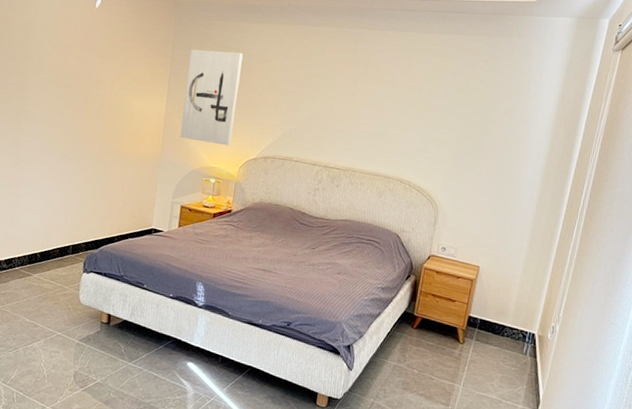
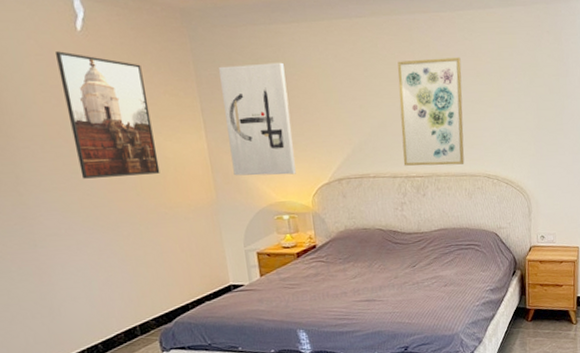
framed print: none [66,20,133,125] -> present [54,51,160,179]
wall art: none [324,66,397,165] -> present [397,57,465,166]

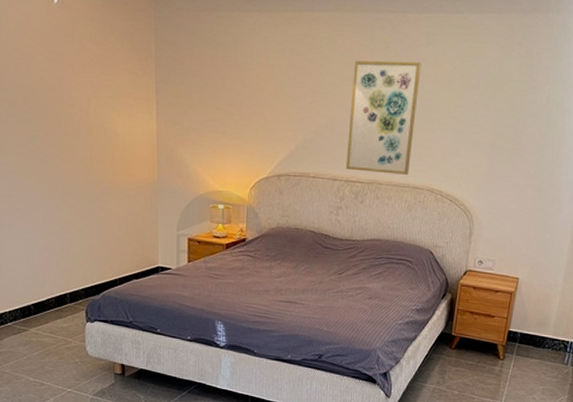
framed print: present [54,51,160,179] -> none [31,21,109,149]
wall art: present [219,62,296,176] -> none [177,49,241,165]

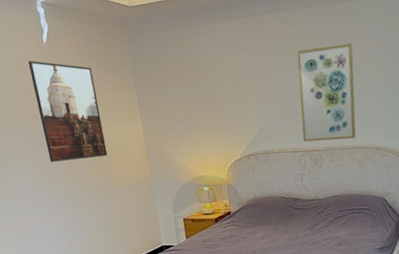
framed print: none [31,21,109,149] -> present [28,60,108,162]

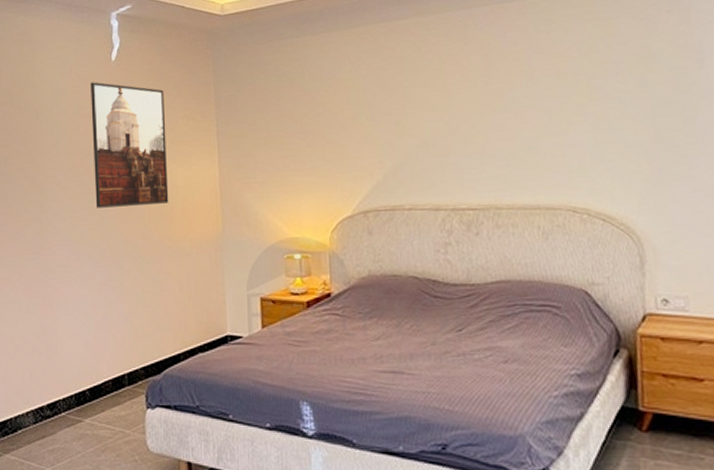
wall art: present [297,43,356,142] -> none [446,55,538,196]

